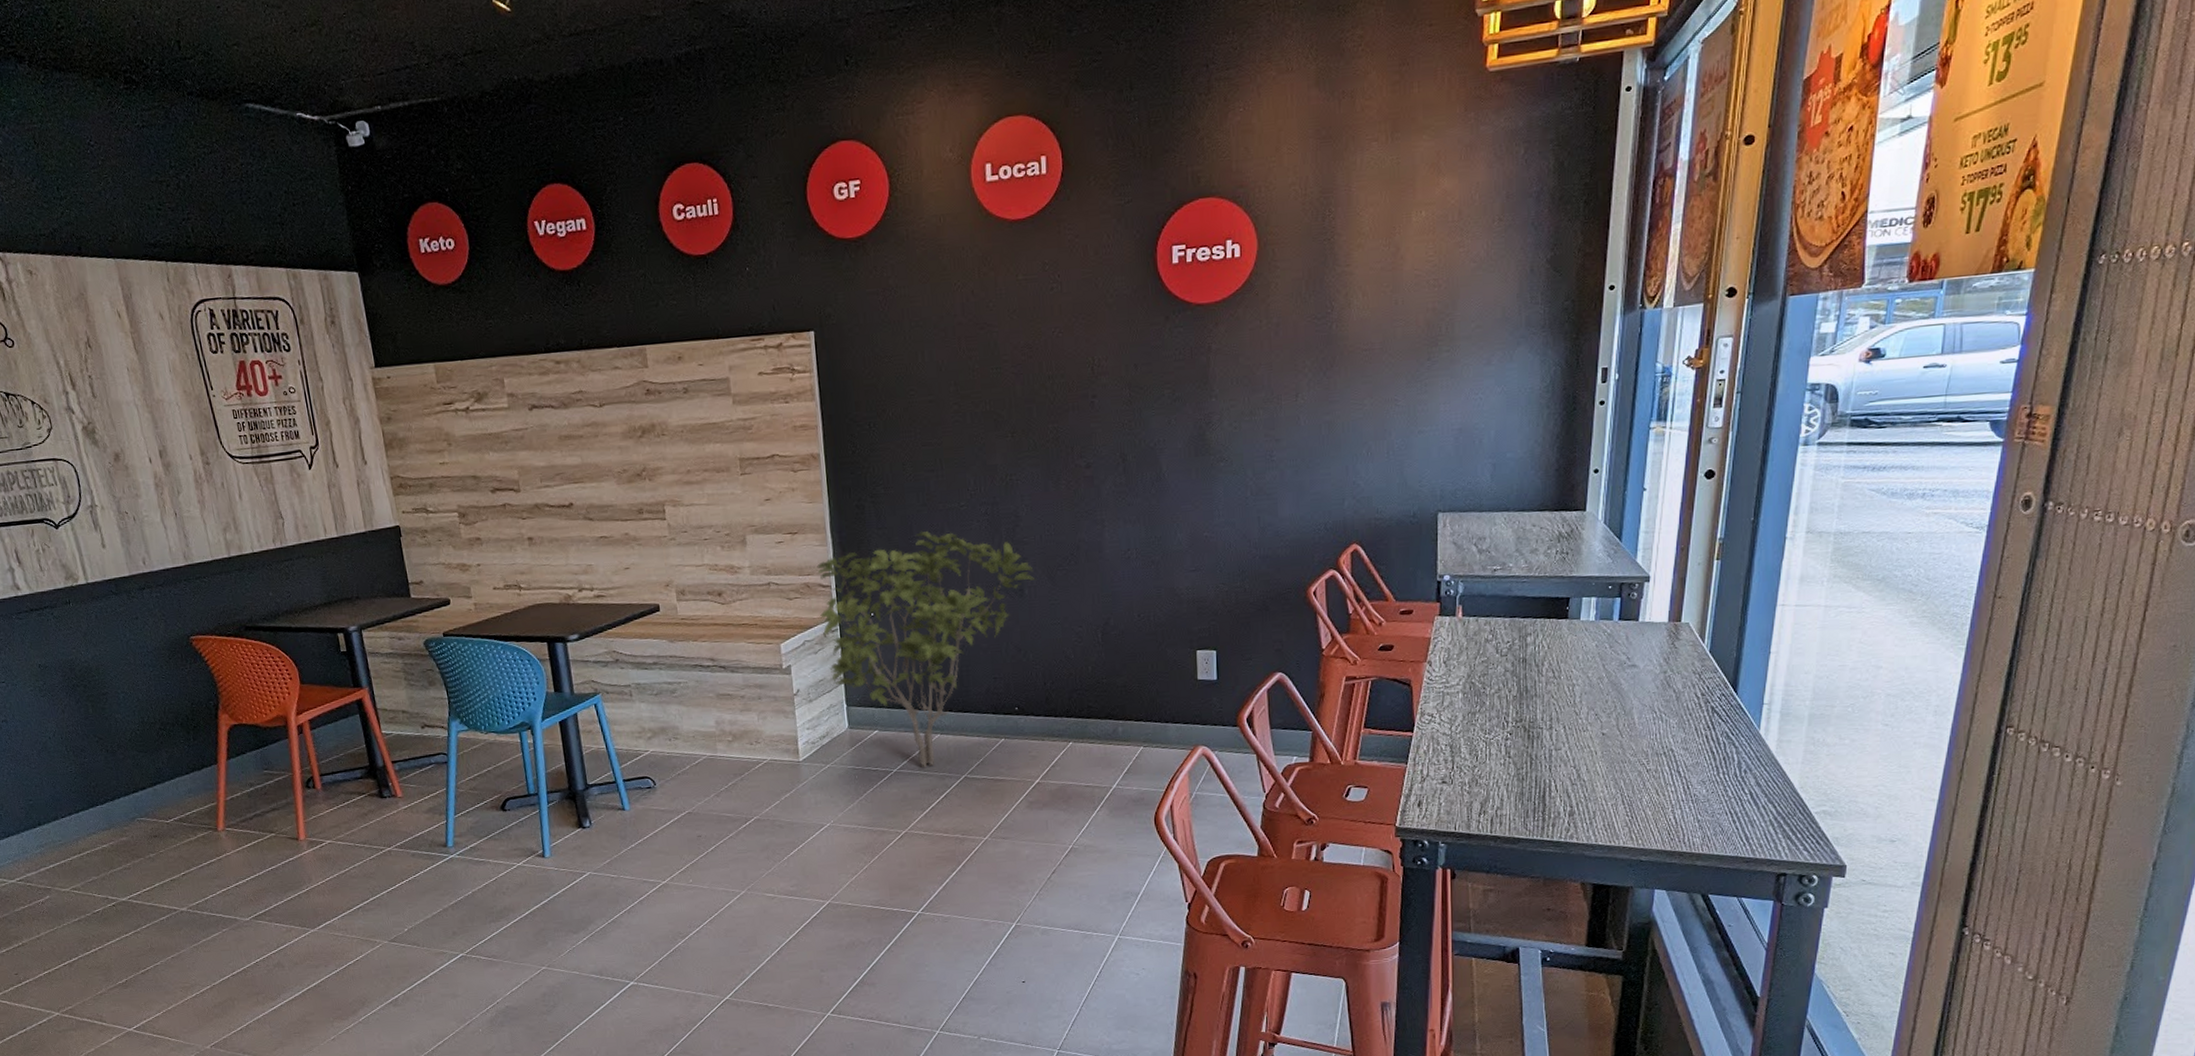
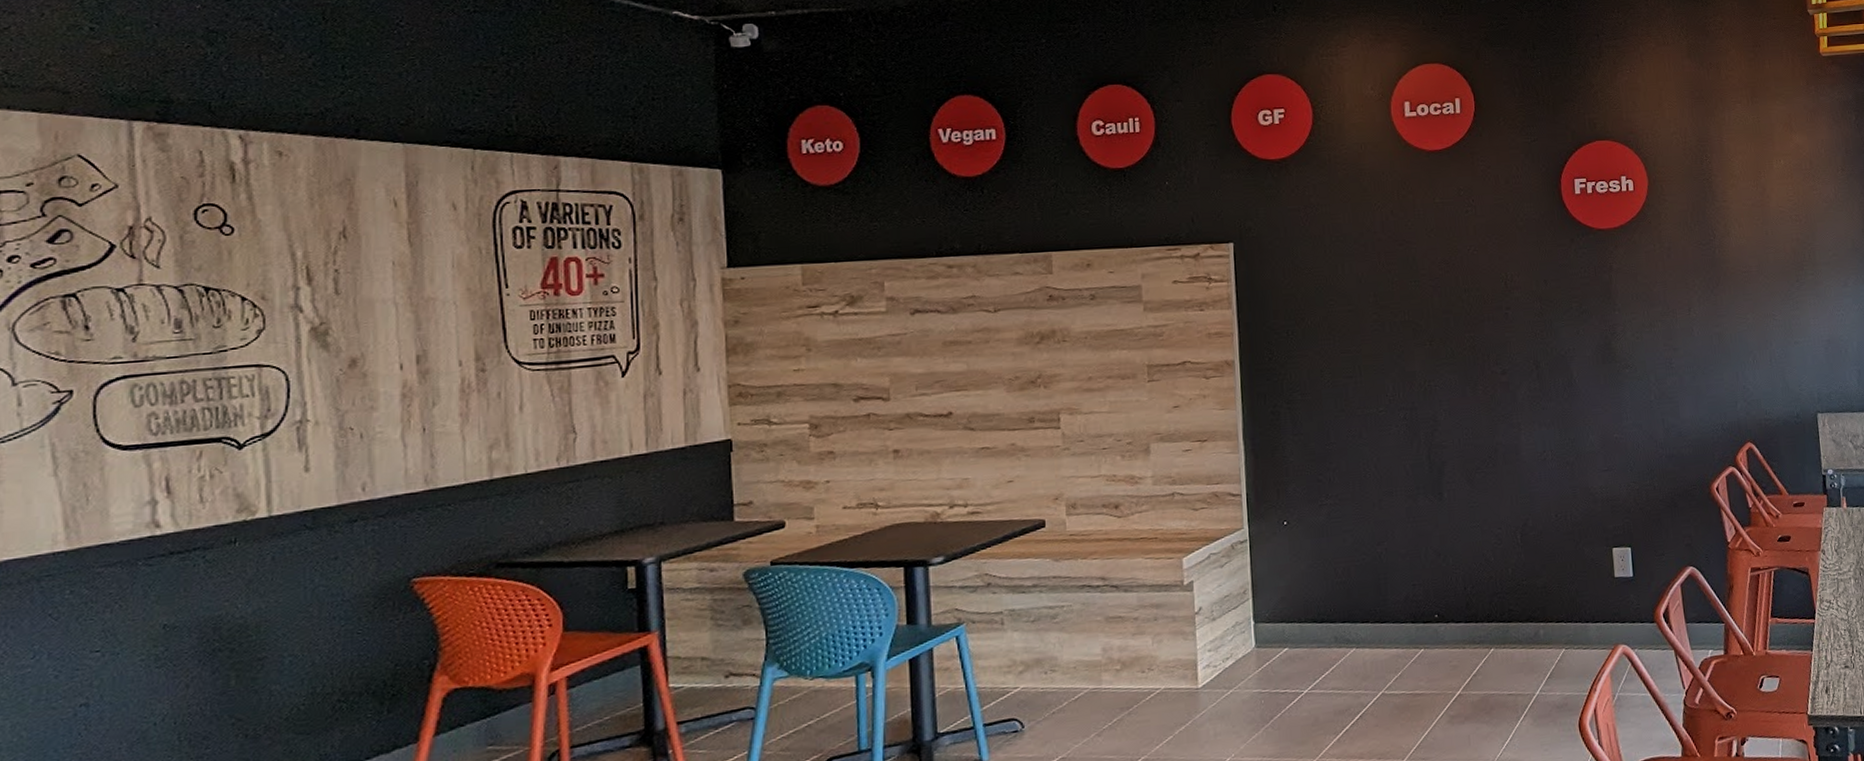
shrub: present [817,531,1037,768] -> none [1227,436,1456,687]

